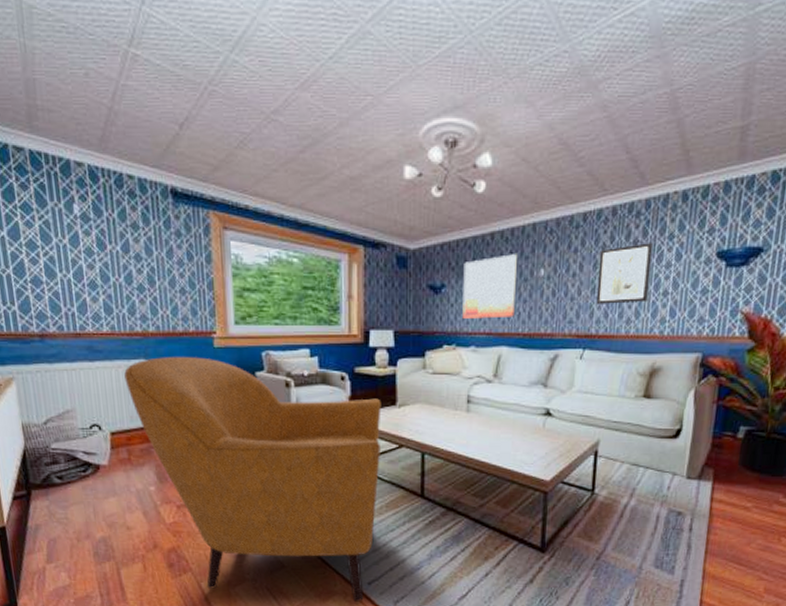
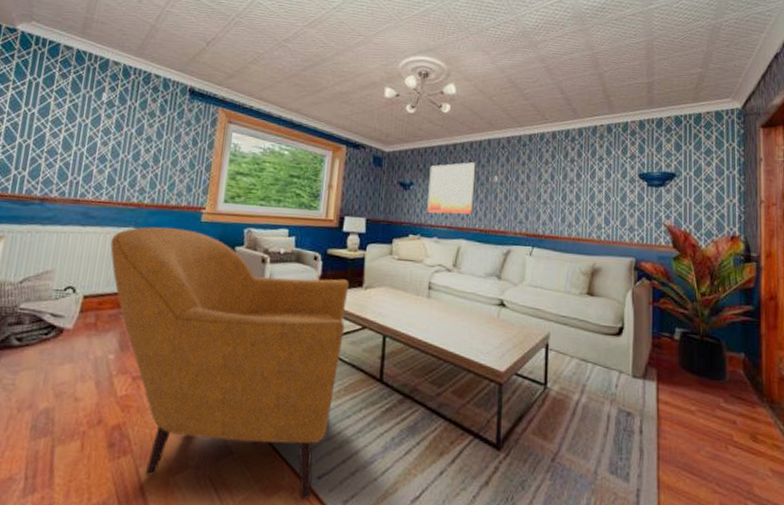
wall art: present [596,243,653,304] -> none [542,162,586,211]

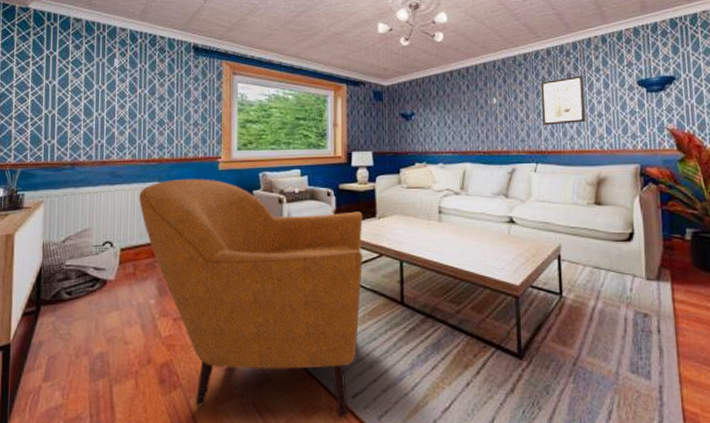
wall art: present [427,162,475,215] -> none [429,87,474,140]
wall art: none [542,162,586,211] -> present [540,75,586,125]

